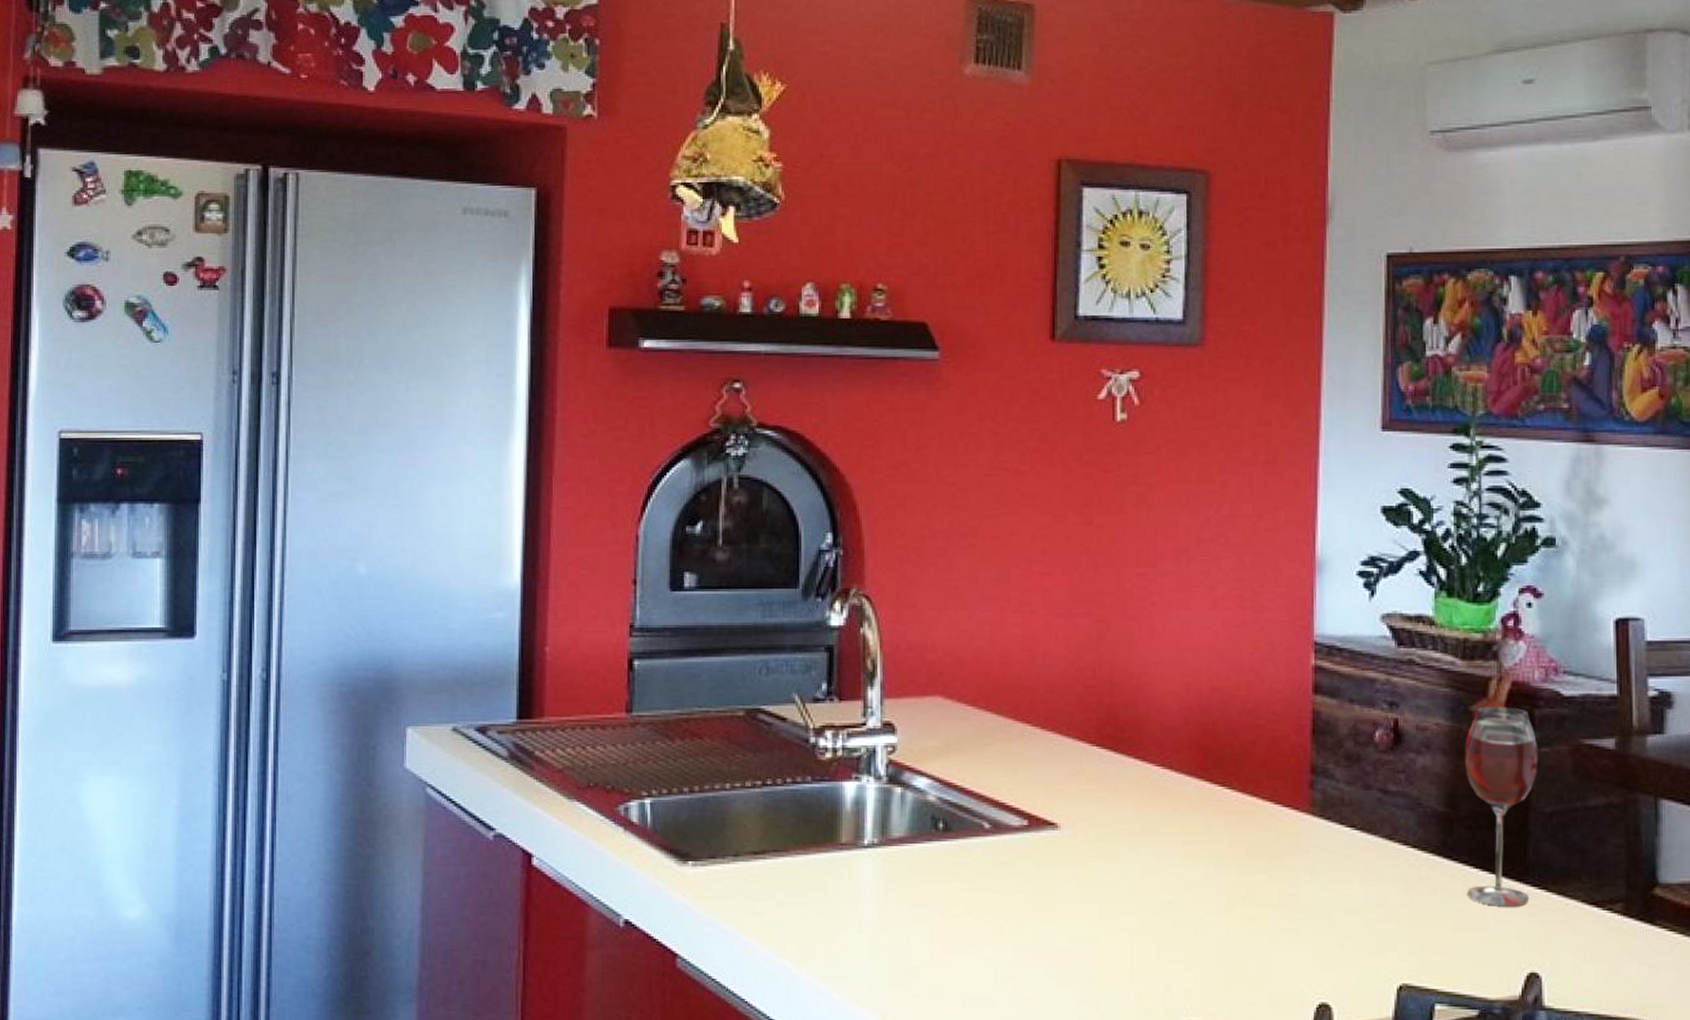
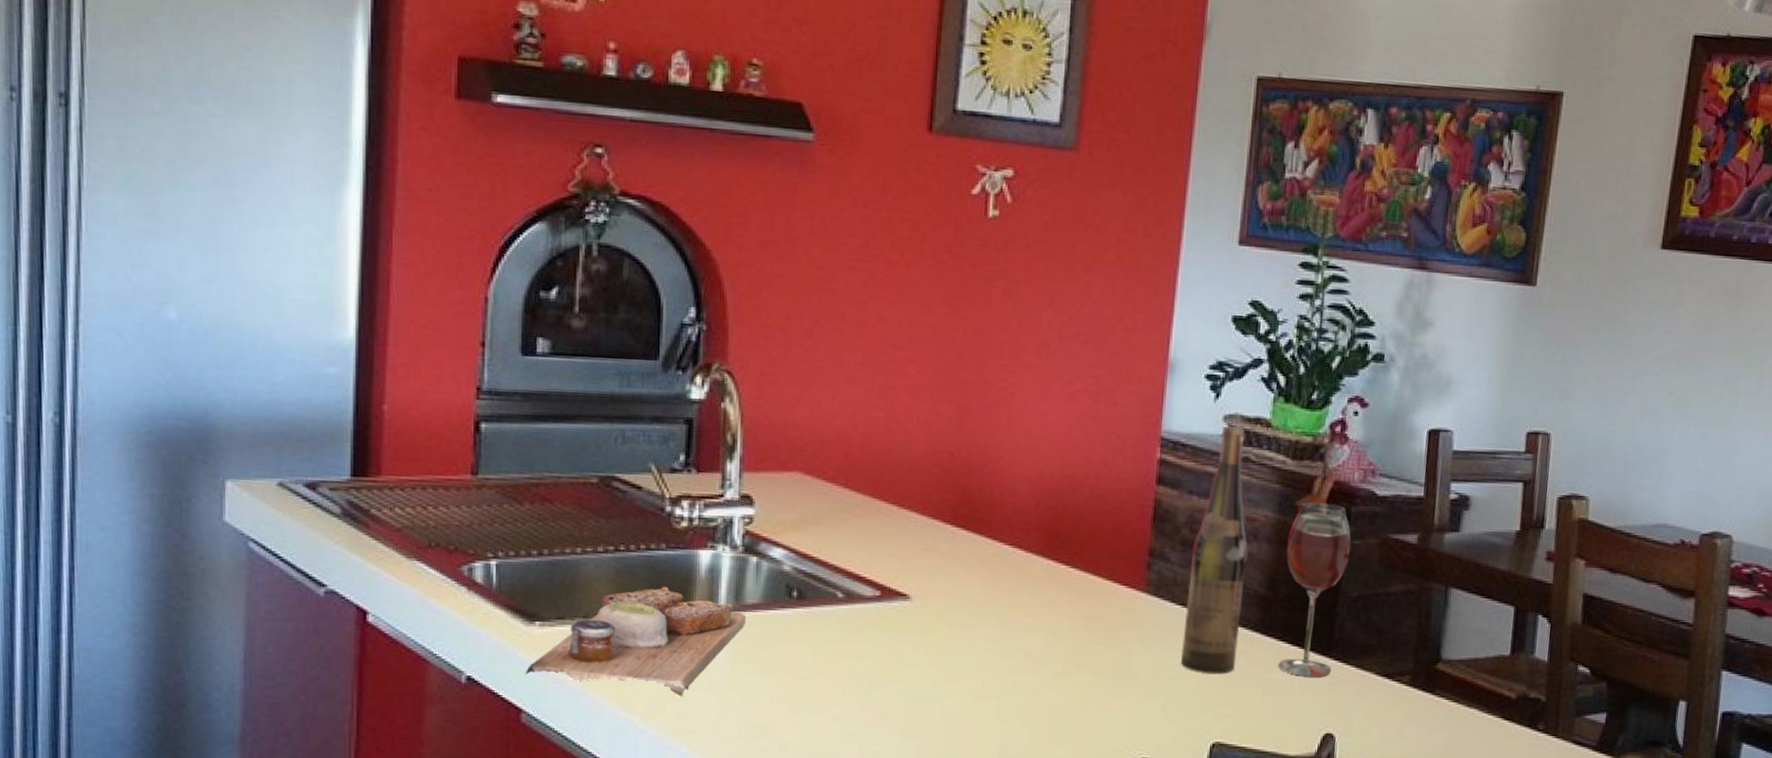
cutting board: none [680,821,893,938] -> present [526,586,747,697]
wine bottle: none [1355,625,1421,904] -> present [1180,425,1248,674]

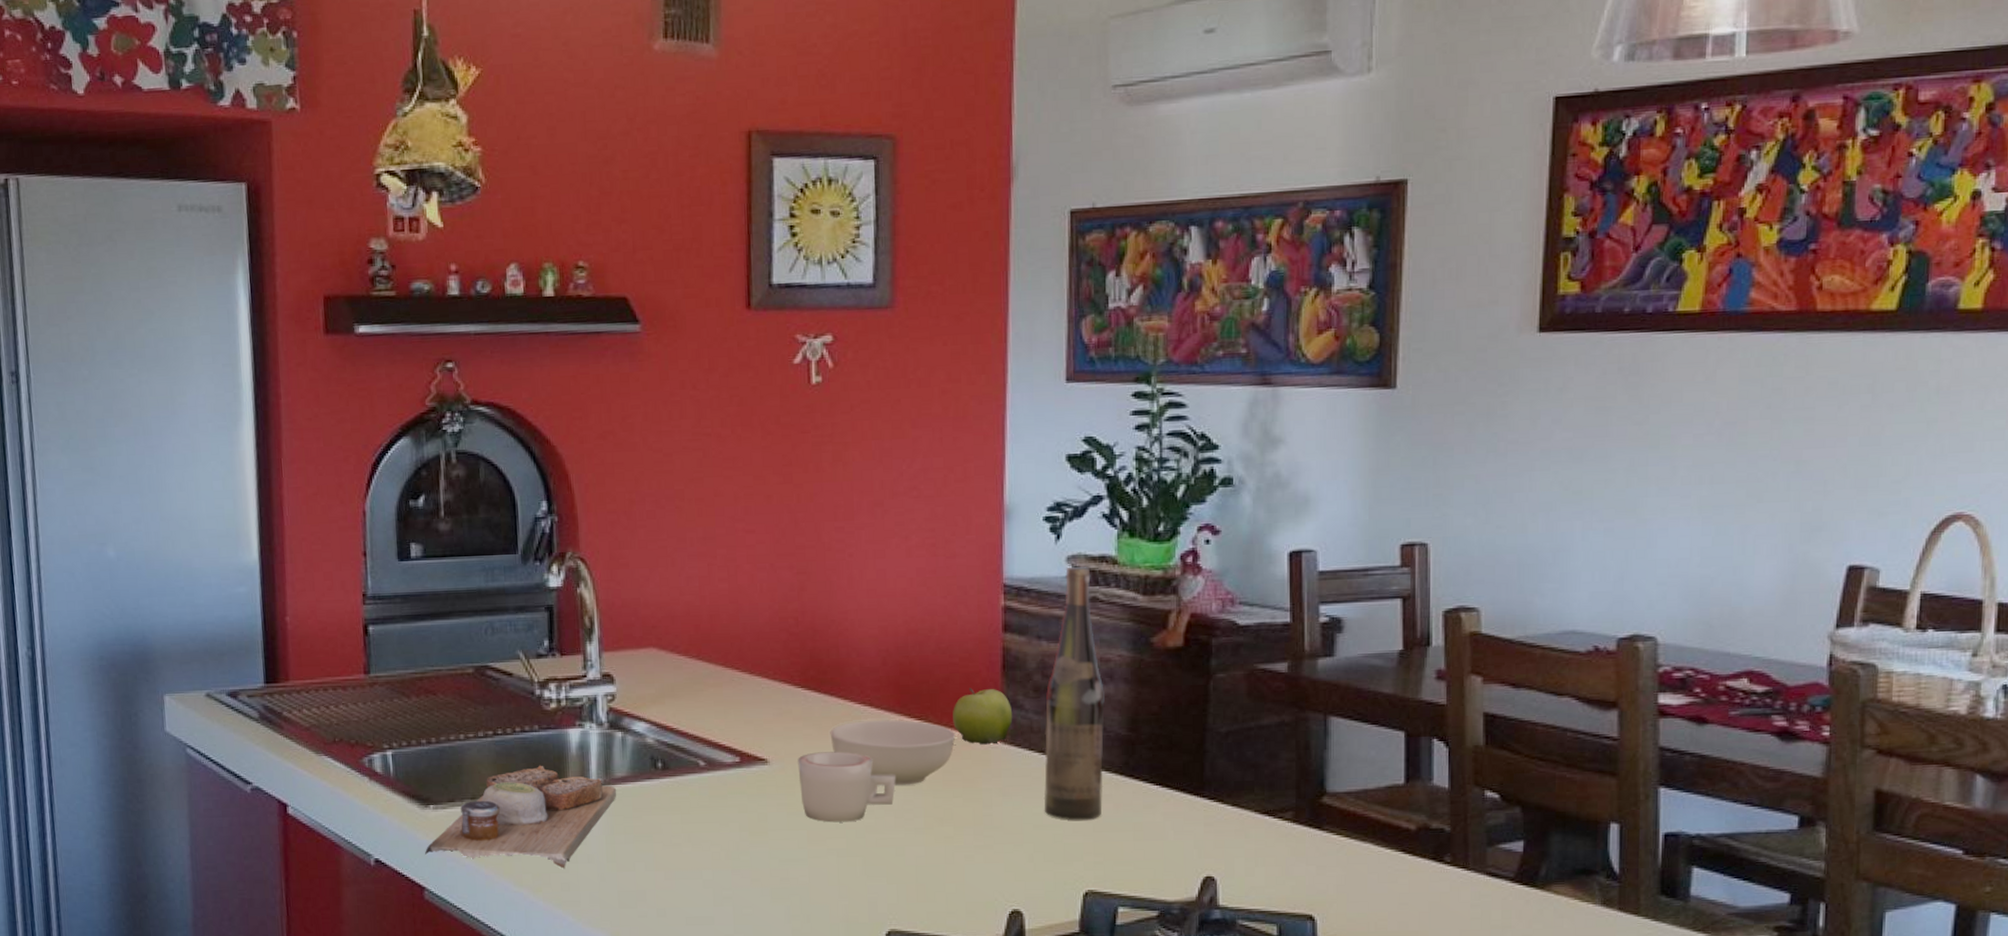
cup: none [940,591,1038,664] -> present [798,751,896,823]
bowl: none [976,562,1102,630] -> present [830,720,956,786]
fruit: none [1100,537,1159,595] -> present [953,687,1013,745]
wineglass: present [1278,502,1352,677] -> none [1145,637,1215,819]

